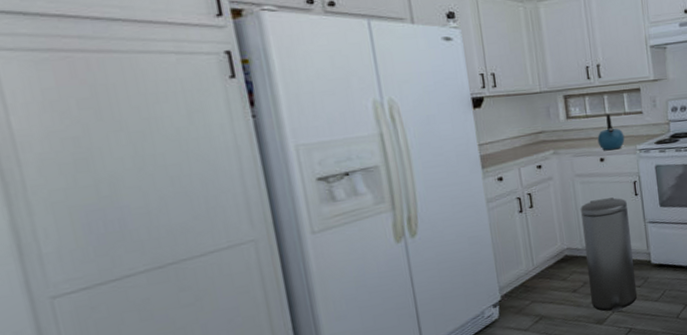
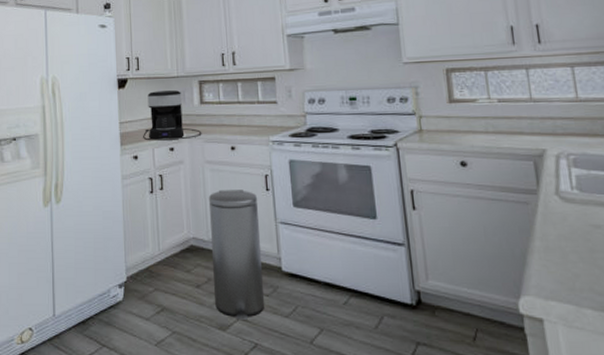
coffee maker: none [507,106,570,161] -> present [143,90,202,141]
kettle: present [597,113,625,151] -> none [229,101,257,139]

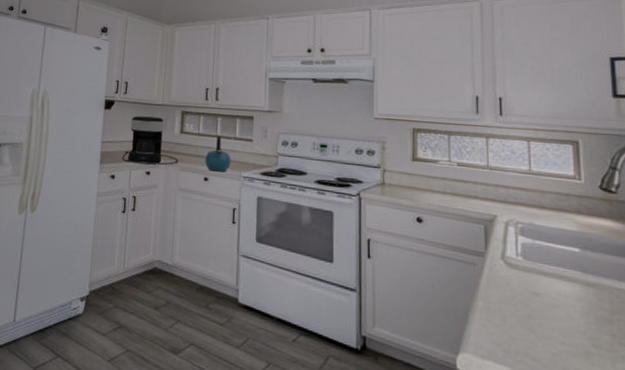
pedal bin: present [208,190,265,320] -> none [171,218,224,346]
kettle: none [229,101,257,139] -> present [205,135,231,172]

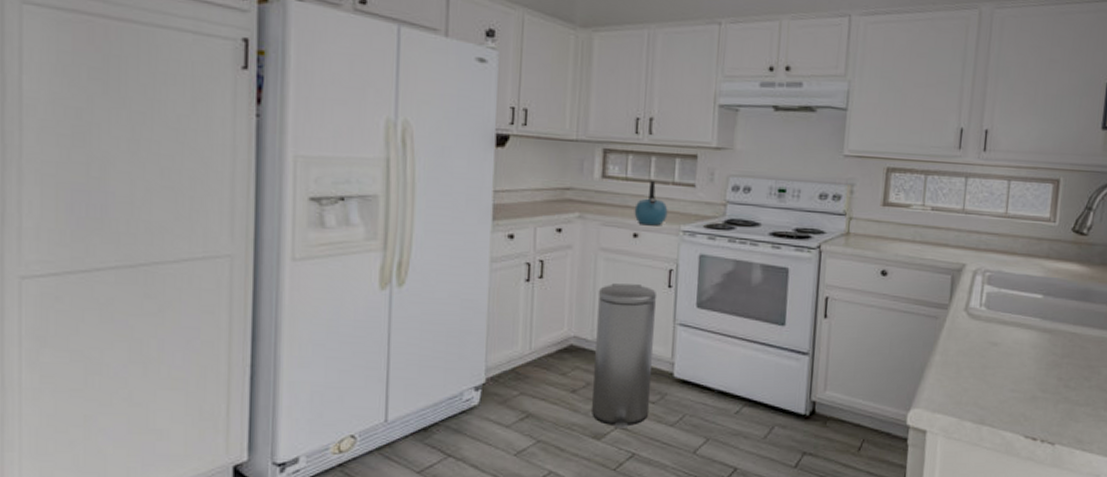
coffee maker: present [122,116,179,165] -> none [523,155,600,220]
pedal bin: none [171,218,224,346] -> present [592,283,658,428]

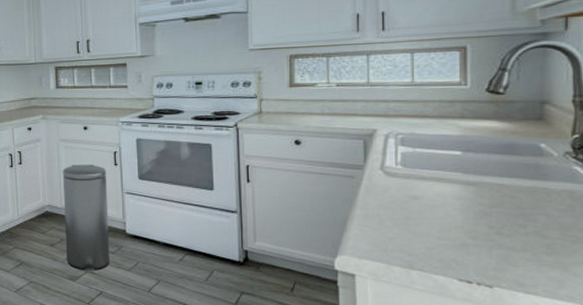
kettle: present [634,180,668,226] -> none [82,86,108,120]

